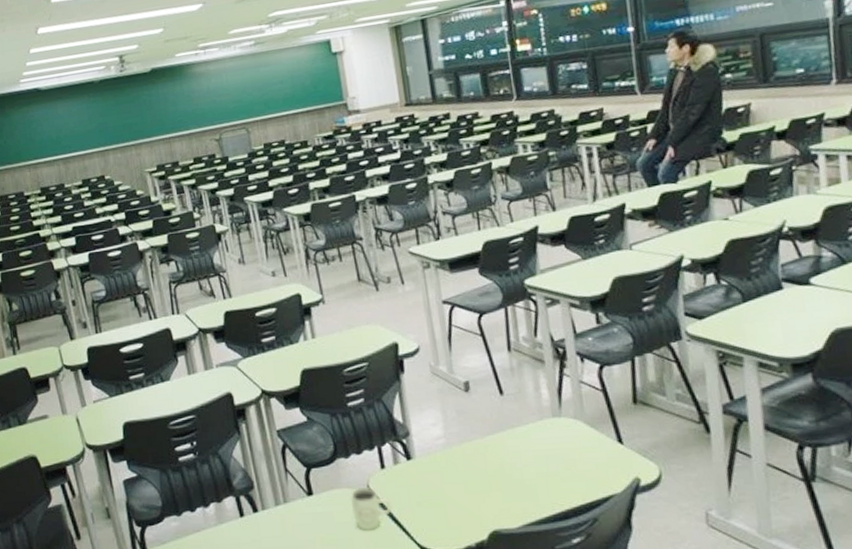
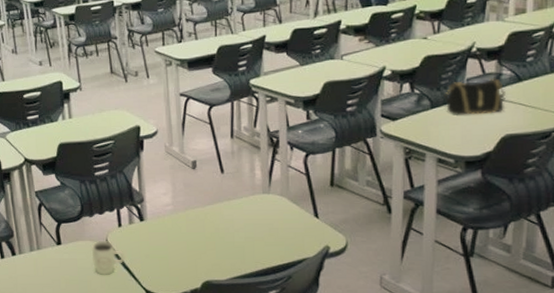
handbag: none [756,262,830,307] -> present [443,78,505,115]

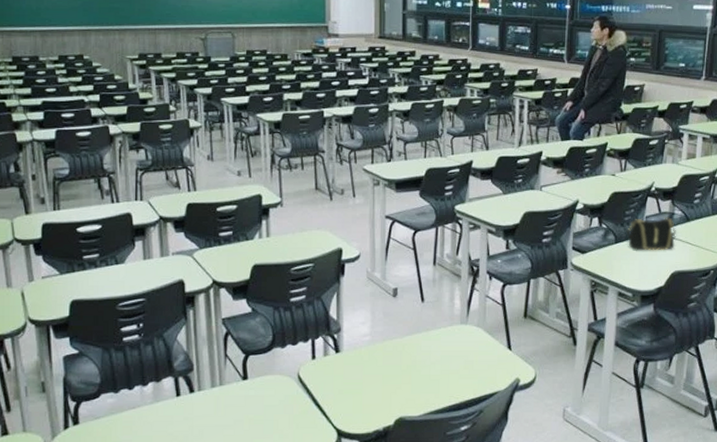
mug: present [91,241,125,276] -> none [280,375,316,414]

